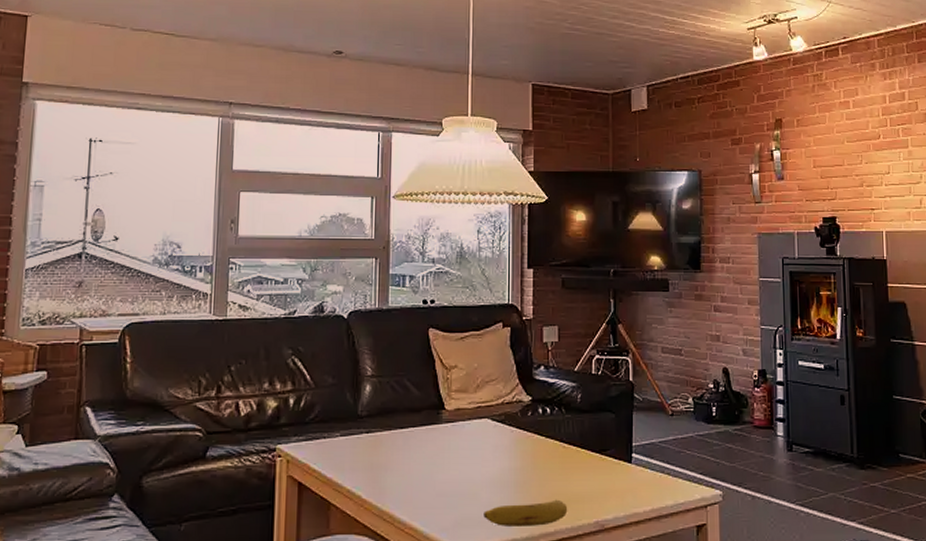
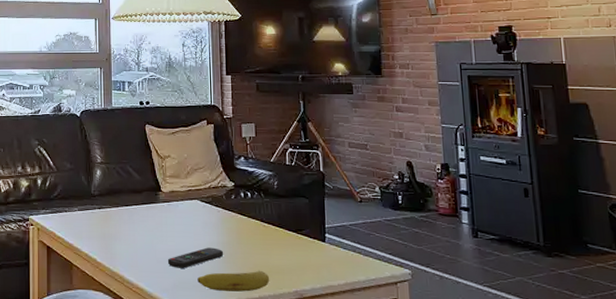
remote control: none [448,475,516,502] -> present [167,247,224,268]

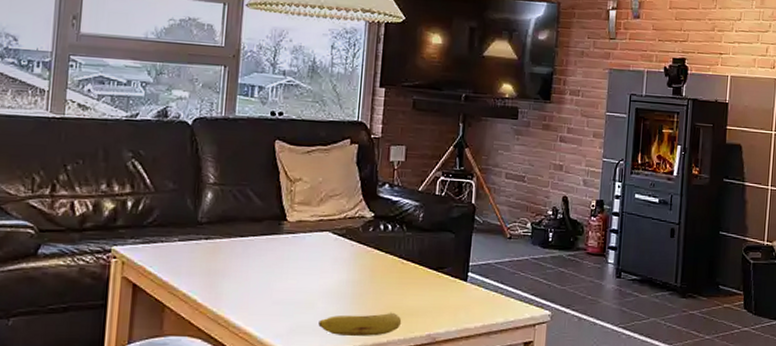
remote control: present [167,247,224,268] -> none [285,286,353,310]

